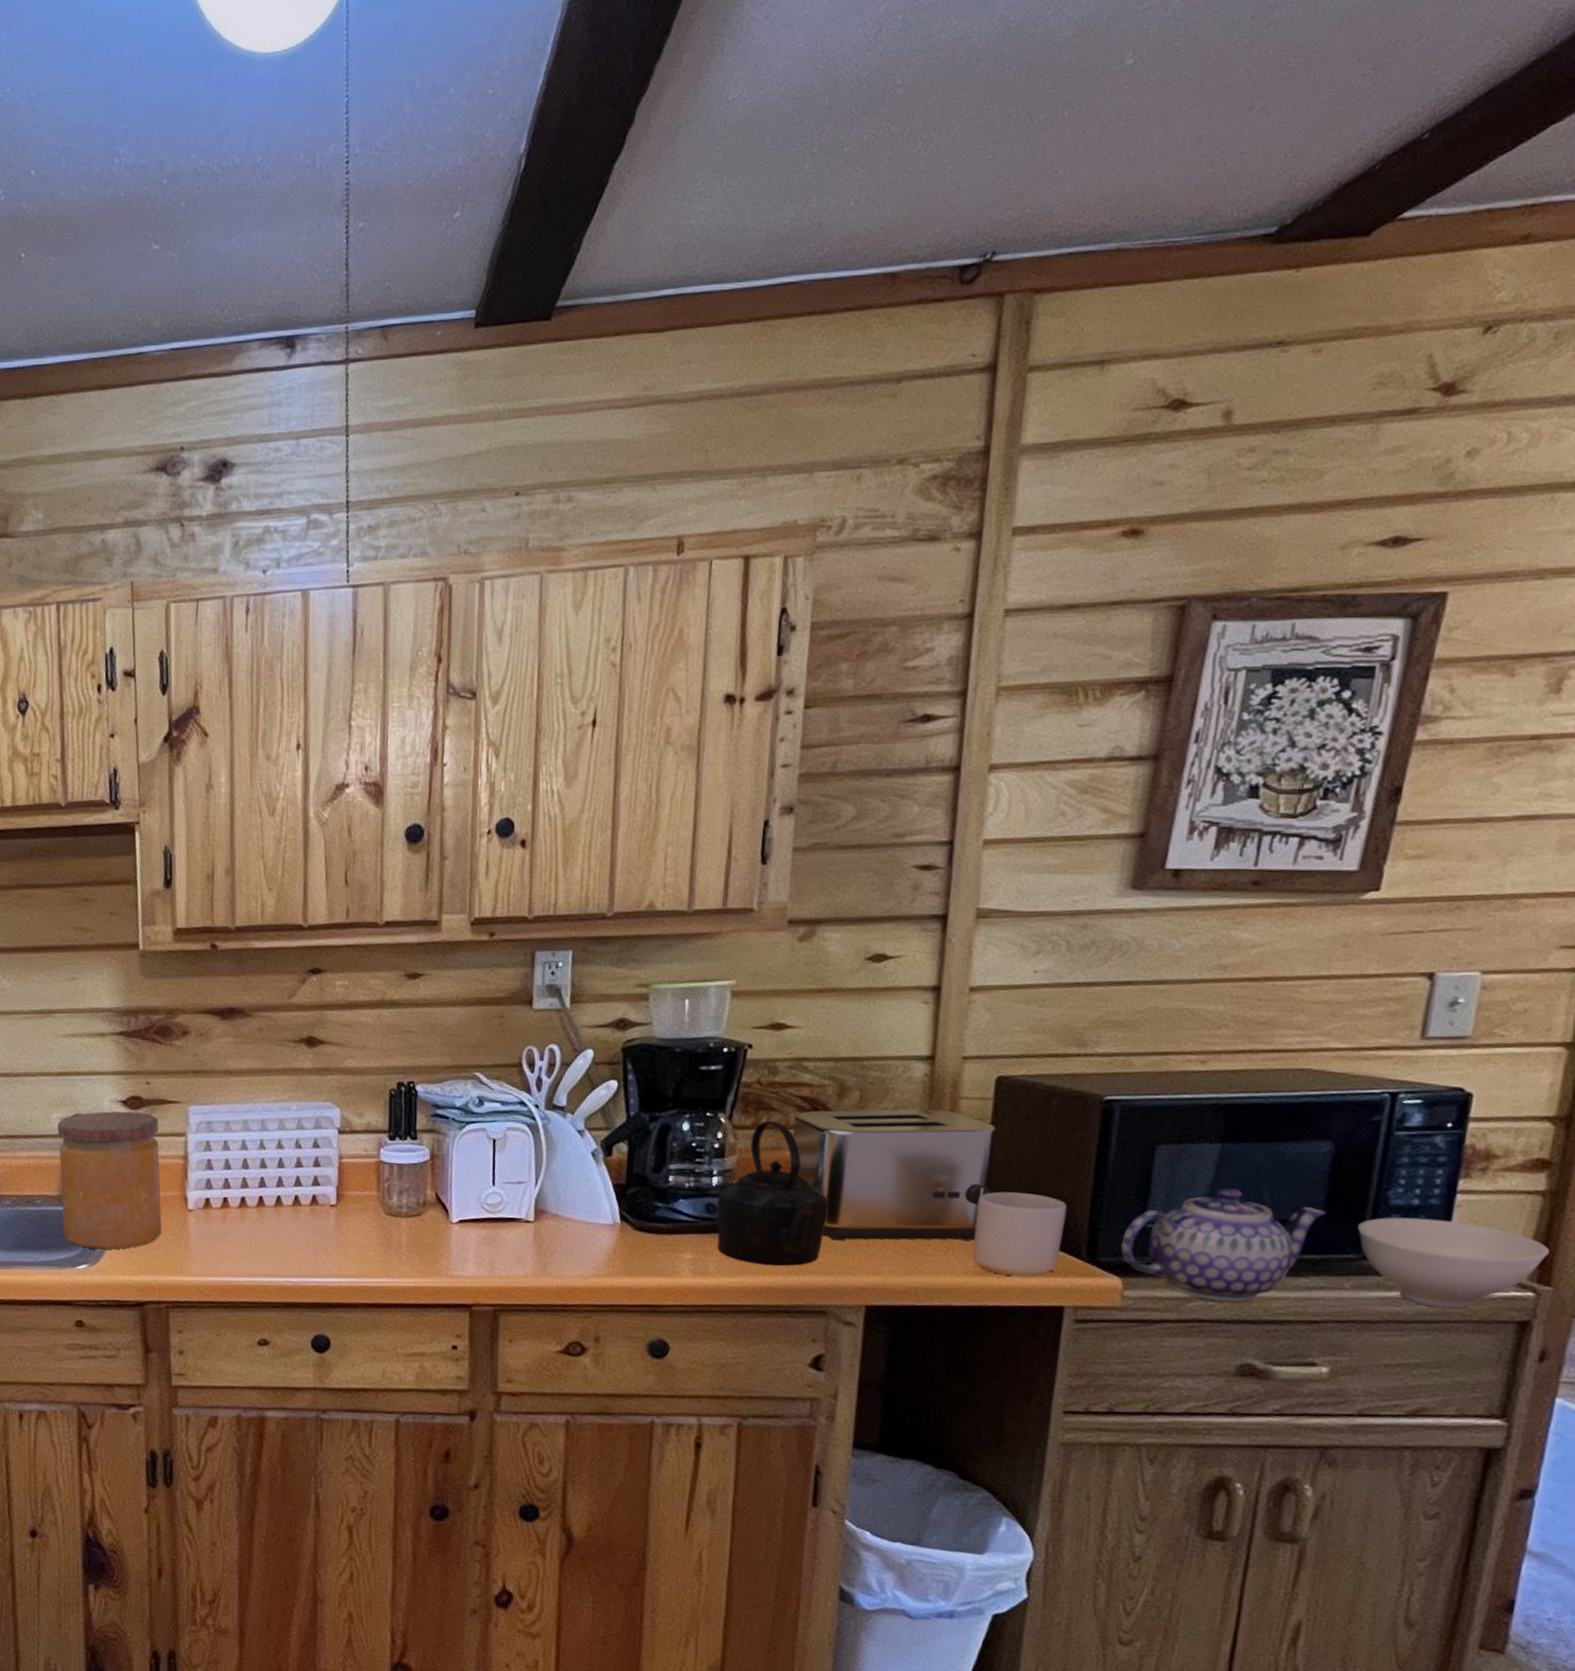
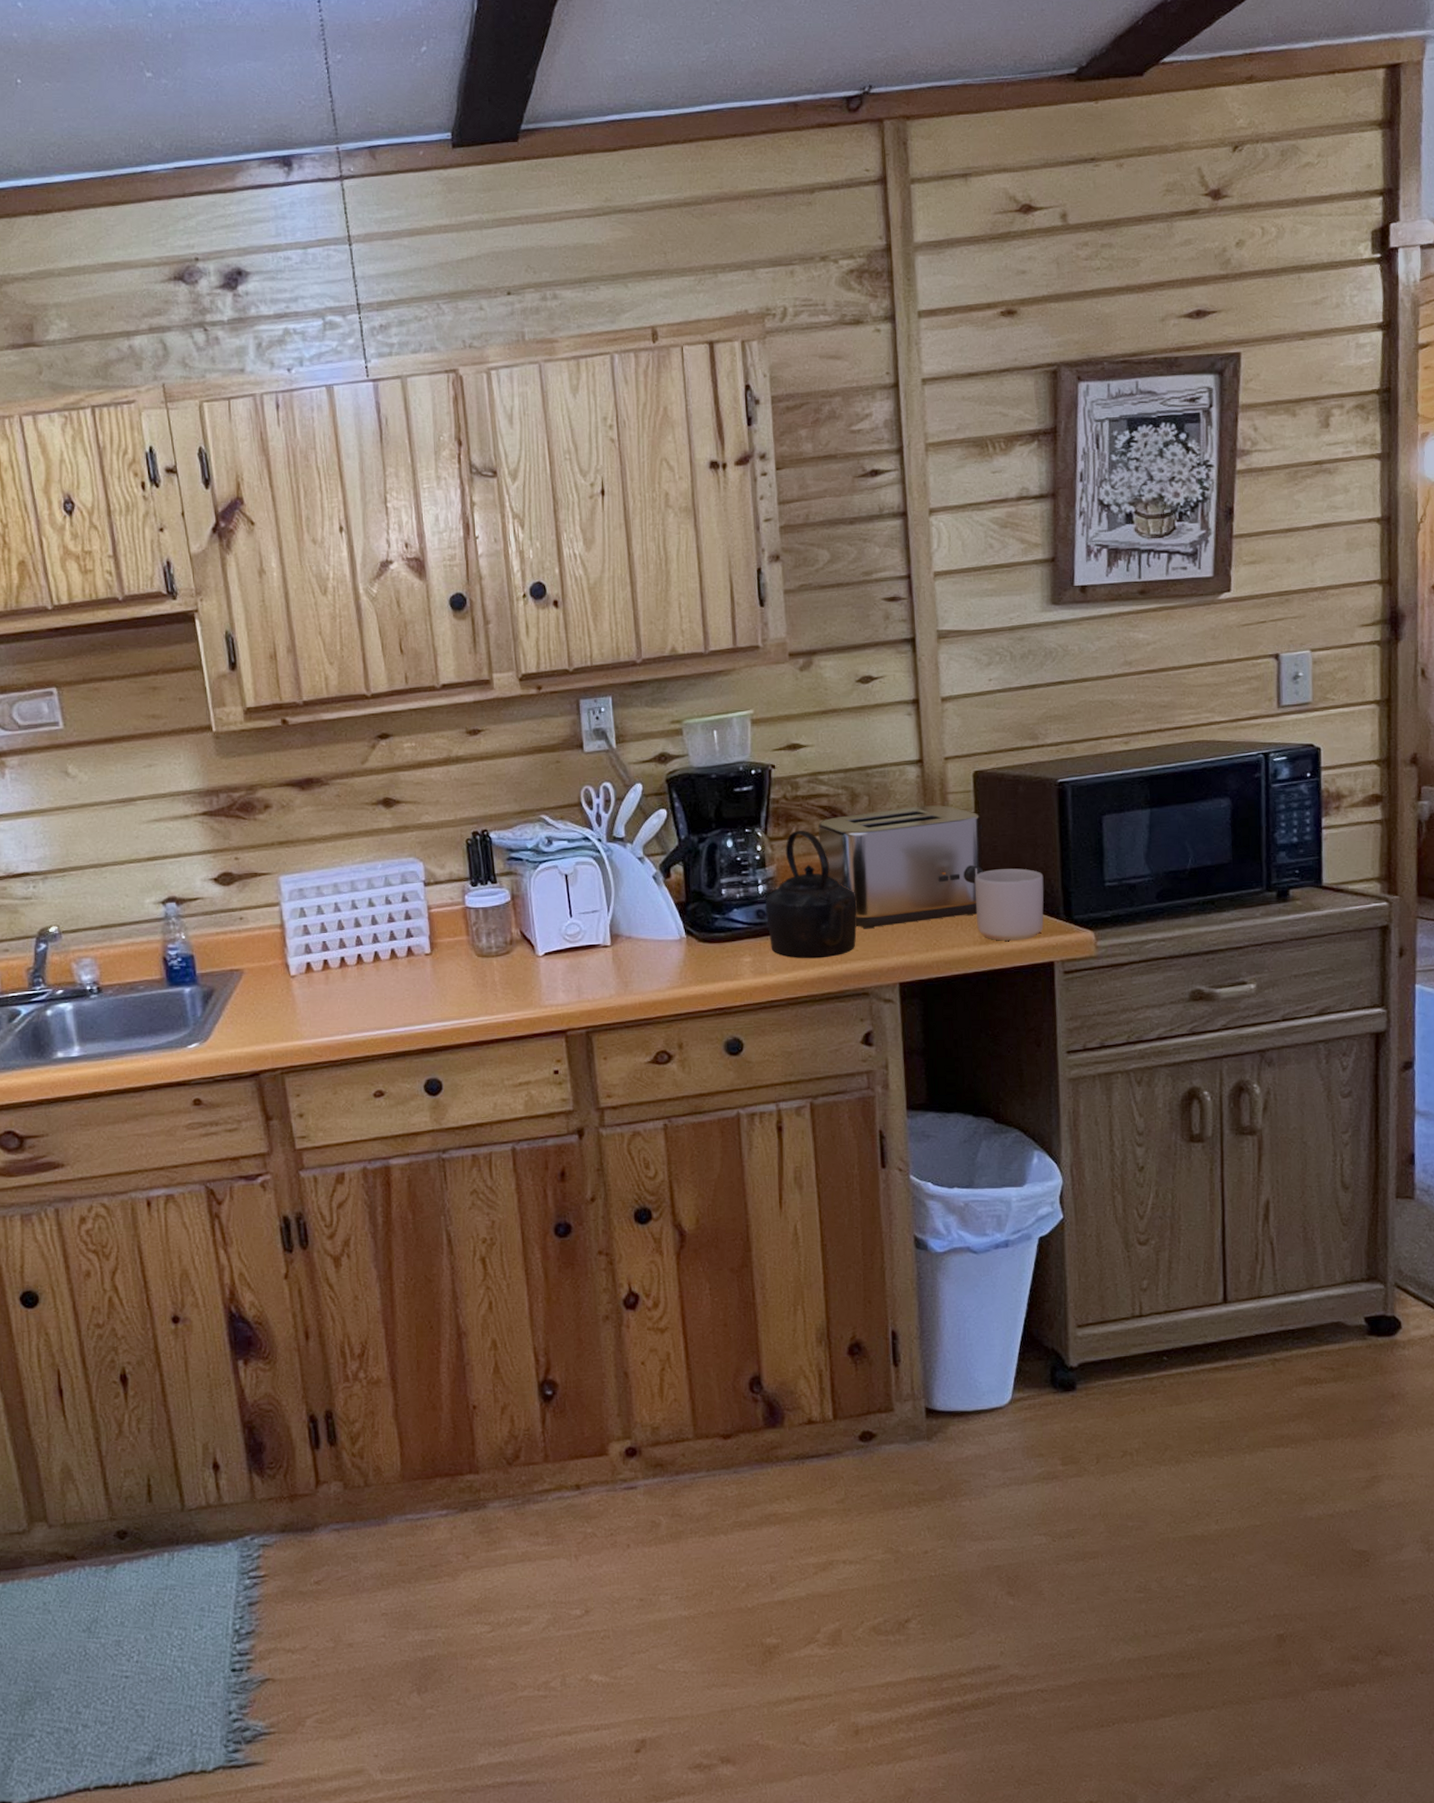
jar: present [57,1111,162,1250] -> none [152,887,268,1027]
teapot: present [1120,1187,1327,1302] -> none [1088,845,1235,940]
bowl: present [1358,1217,1549,1309] -> none [1258,851,1392,924]

